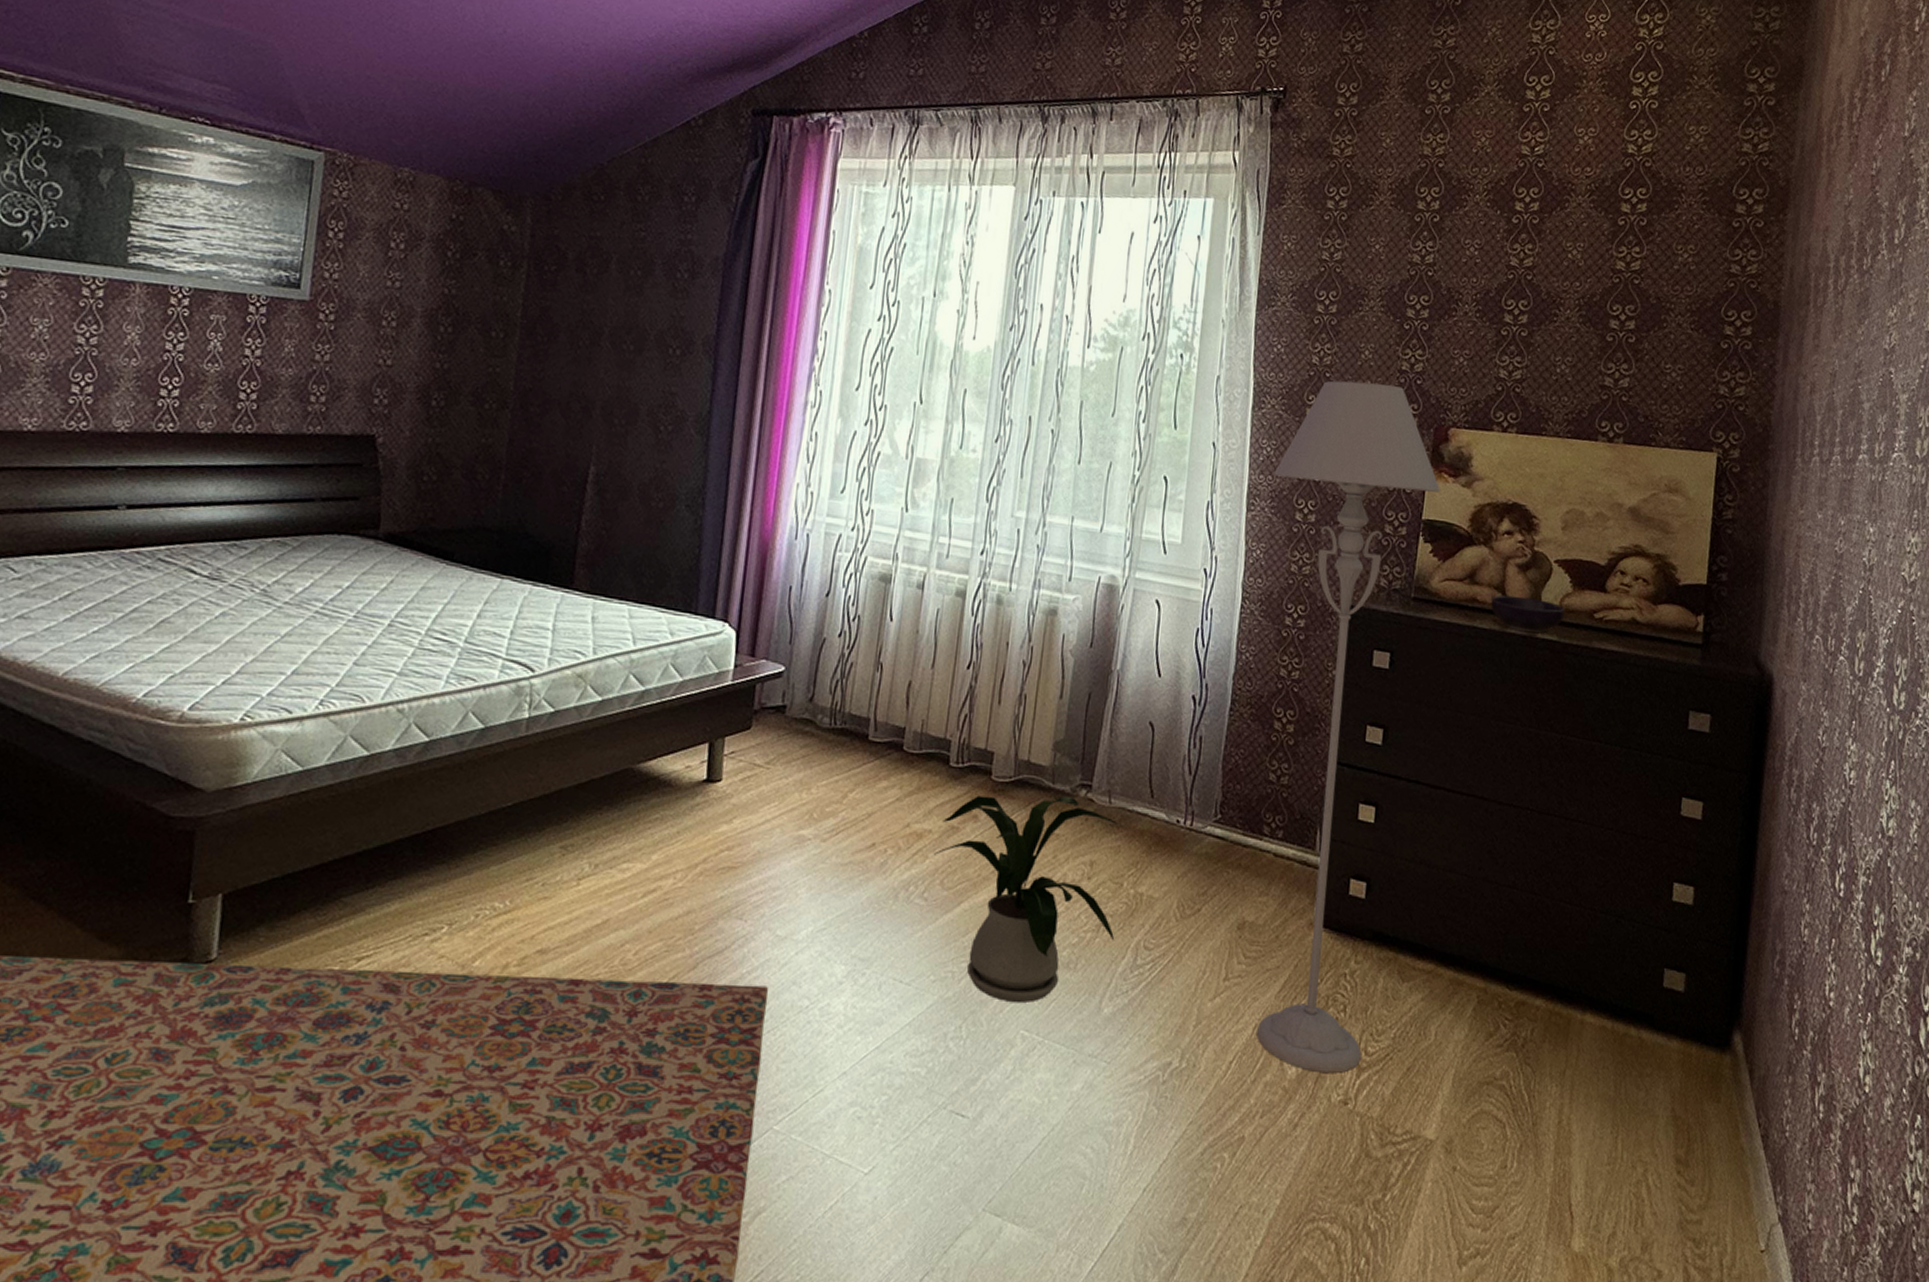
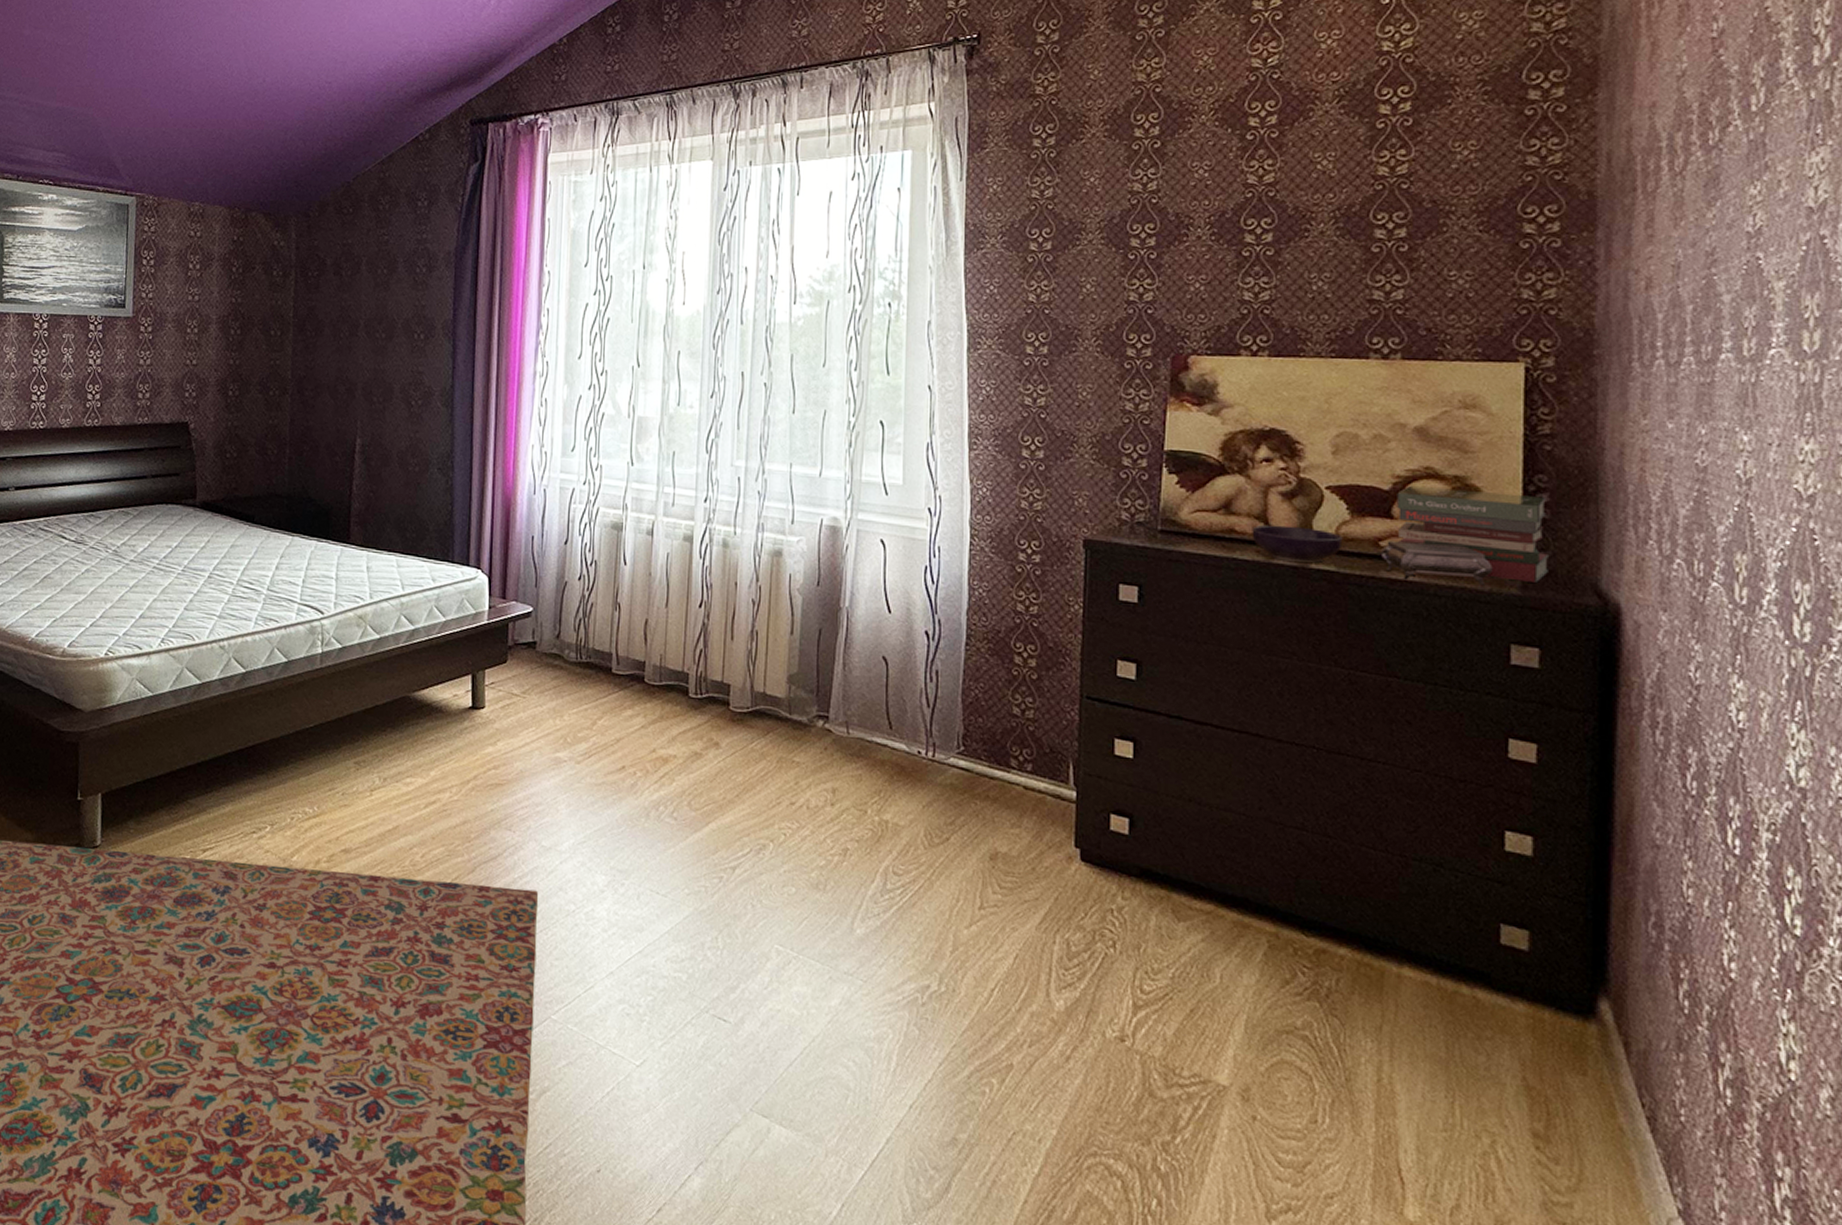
house plant: present [933,795,1119,1003] -> none [679,724,861,919]
floor lamp: present [1257,380,1441,1074] -> none [996,316,1183,1010]
jewelry box: none [1594,613,1681,656] -> present [1380,541,1493,585]
books: none [1609,561,1725,654] -> present [1397,485,1550,582]

